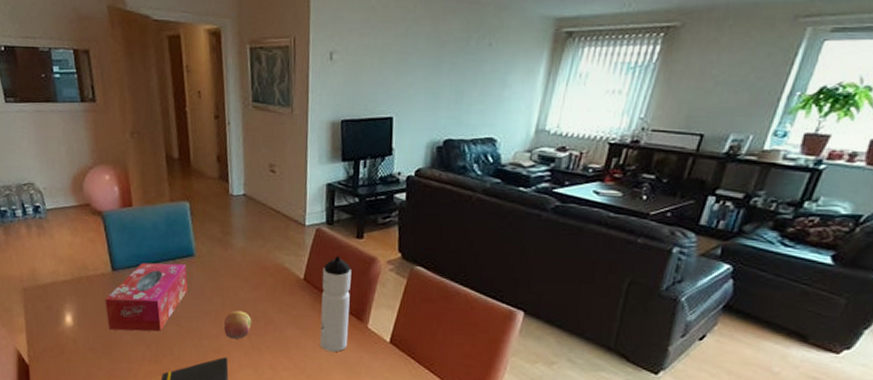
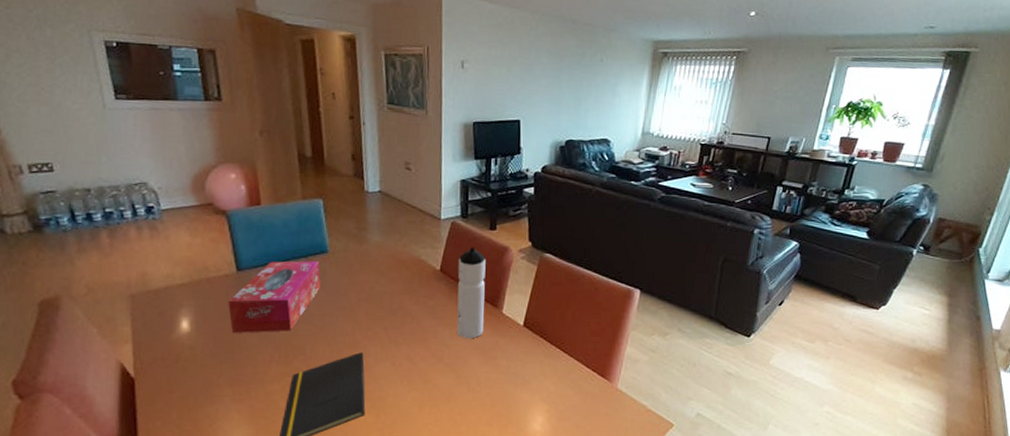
fruit: present [224,310,252,340] -> none [360,304,389,334]

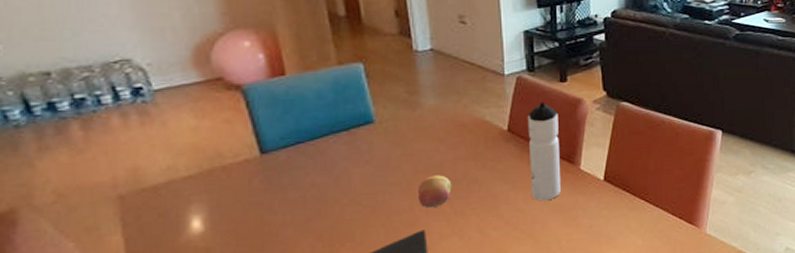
tissue box: present [228,261,321,333] -> none [252,133,368,226]
fruit: none [360,304,389,334] -> present [418,175,452,209]

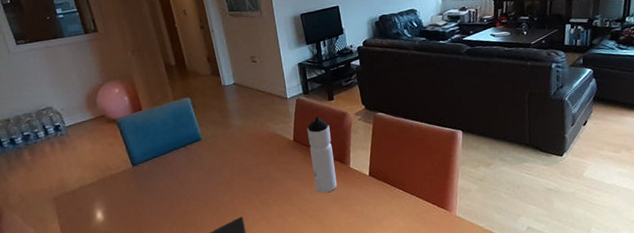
fruit: present [418,175,452,209] -> none [235,176,258,201]

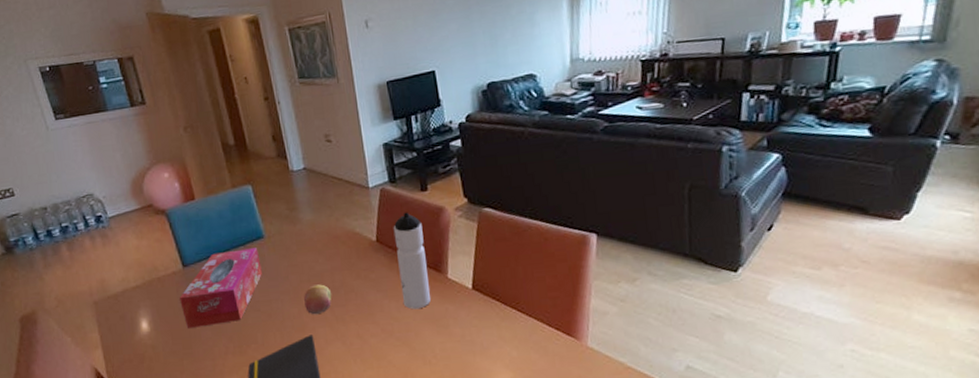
tissue box: none [130,148,200,216] -> present [180,248,262,328]
fruit: none [235,176,258,201] -> present [304,284,332,315]

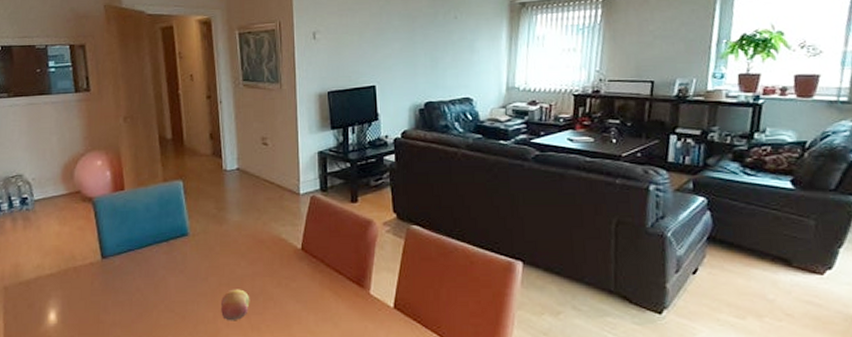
tissue box: present [180,248,262,328] -> none [93,245,182,324]
water bottle: present [393,212,431,310] -> none [320,222,350,325]

